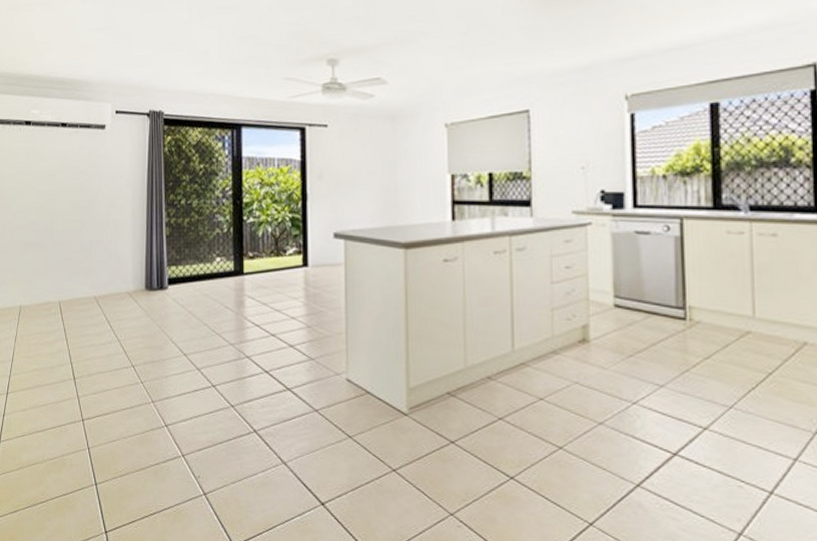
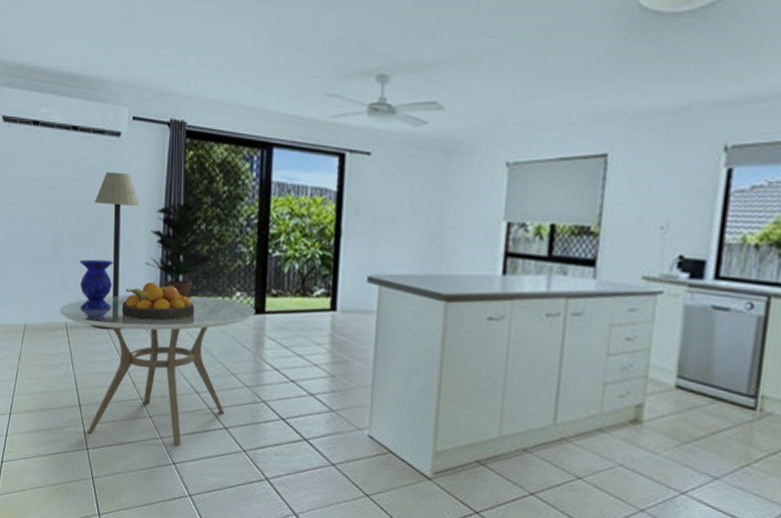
dining table: none [54,264,235,407] -> present [60,295,255,445]
vase: none [71,240,102,288] -> present [80,259,114,311]
floor lamp: none [83,160,125,304] -> present [93,171,140,330]
fruit bowl: none [111,256,179,291] -> present [121,282,195,321]
potted plant: none [131,182,191,268] -> present [145,202,210,299]

